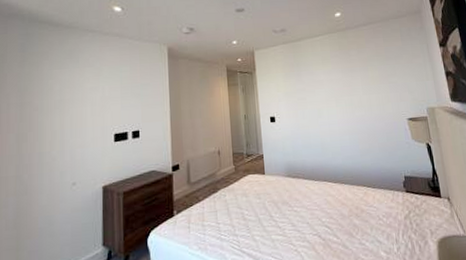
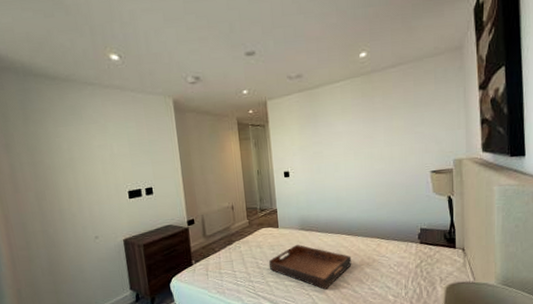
serving tray: none [255,192,340,245] -> present [269,244,352,290]

